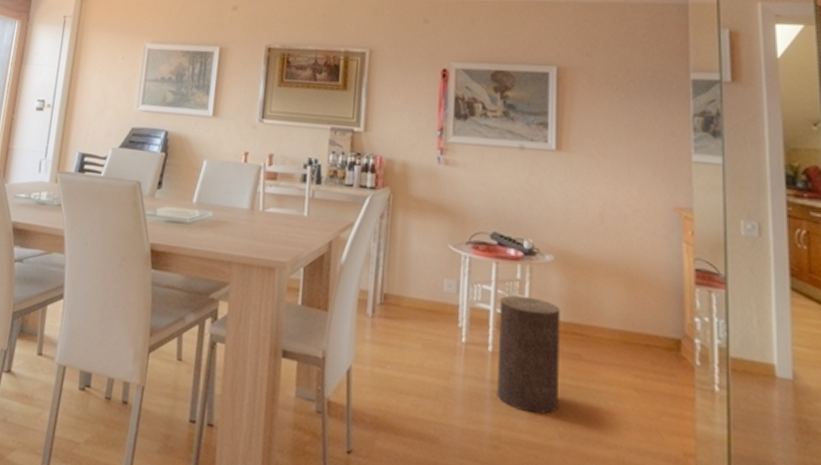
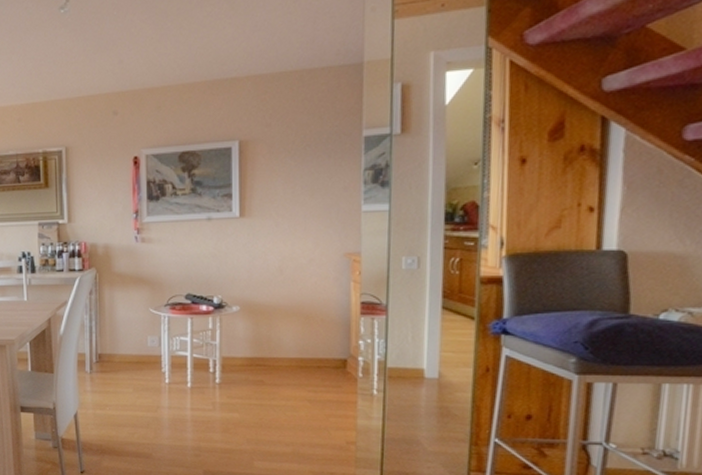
stool: present [497,295,561,415] -> none [195,341,246,428]

